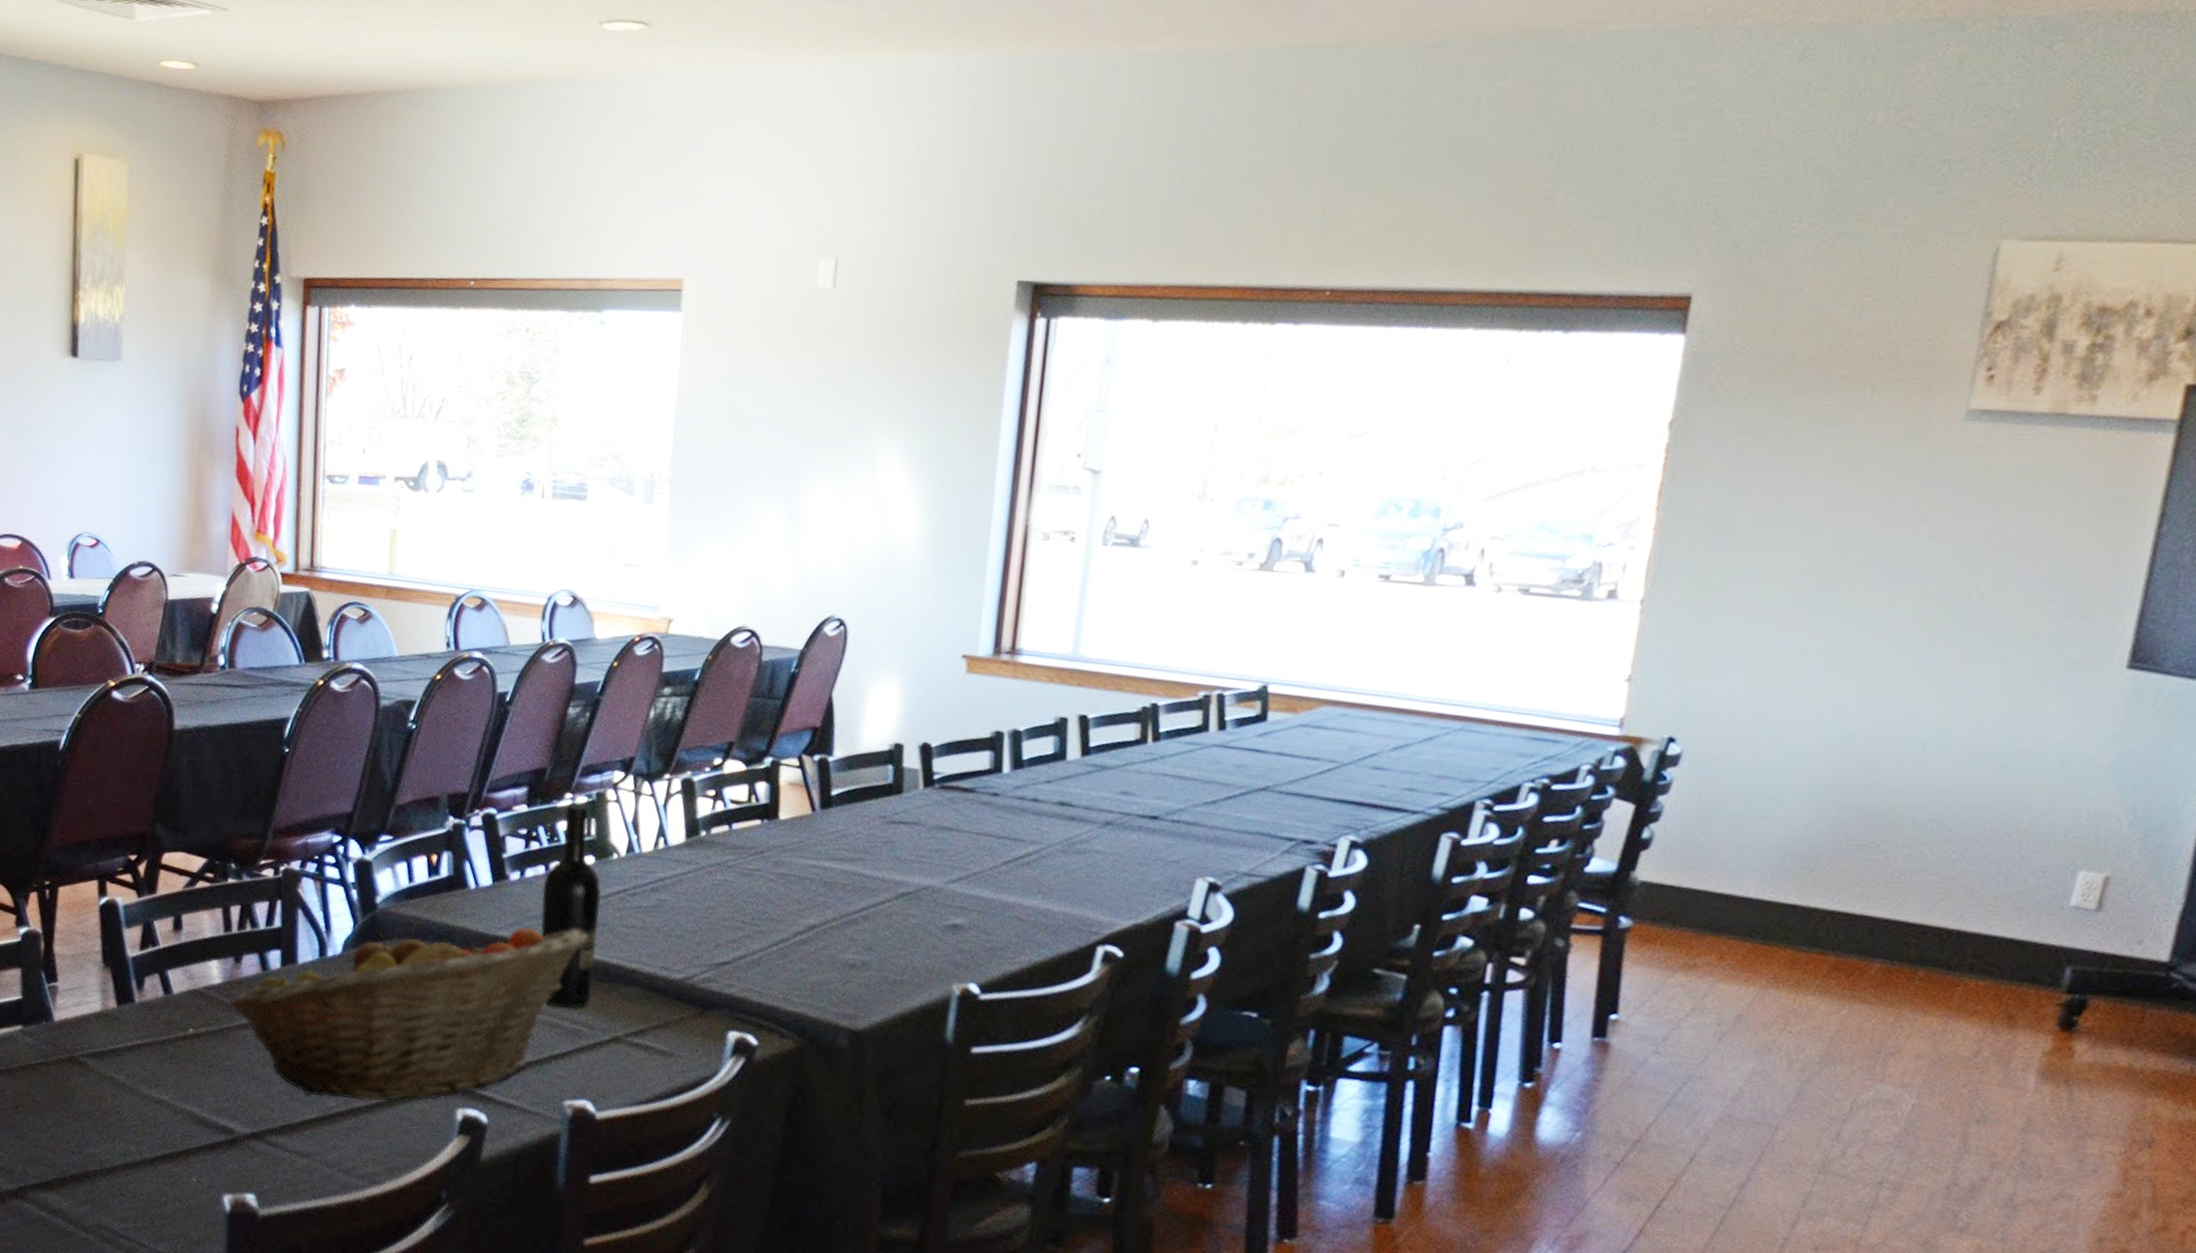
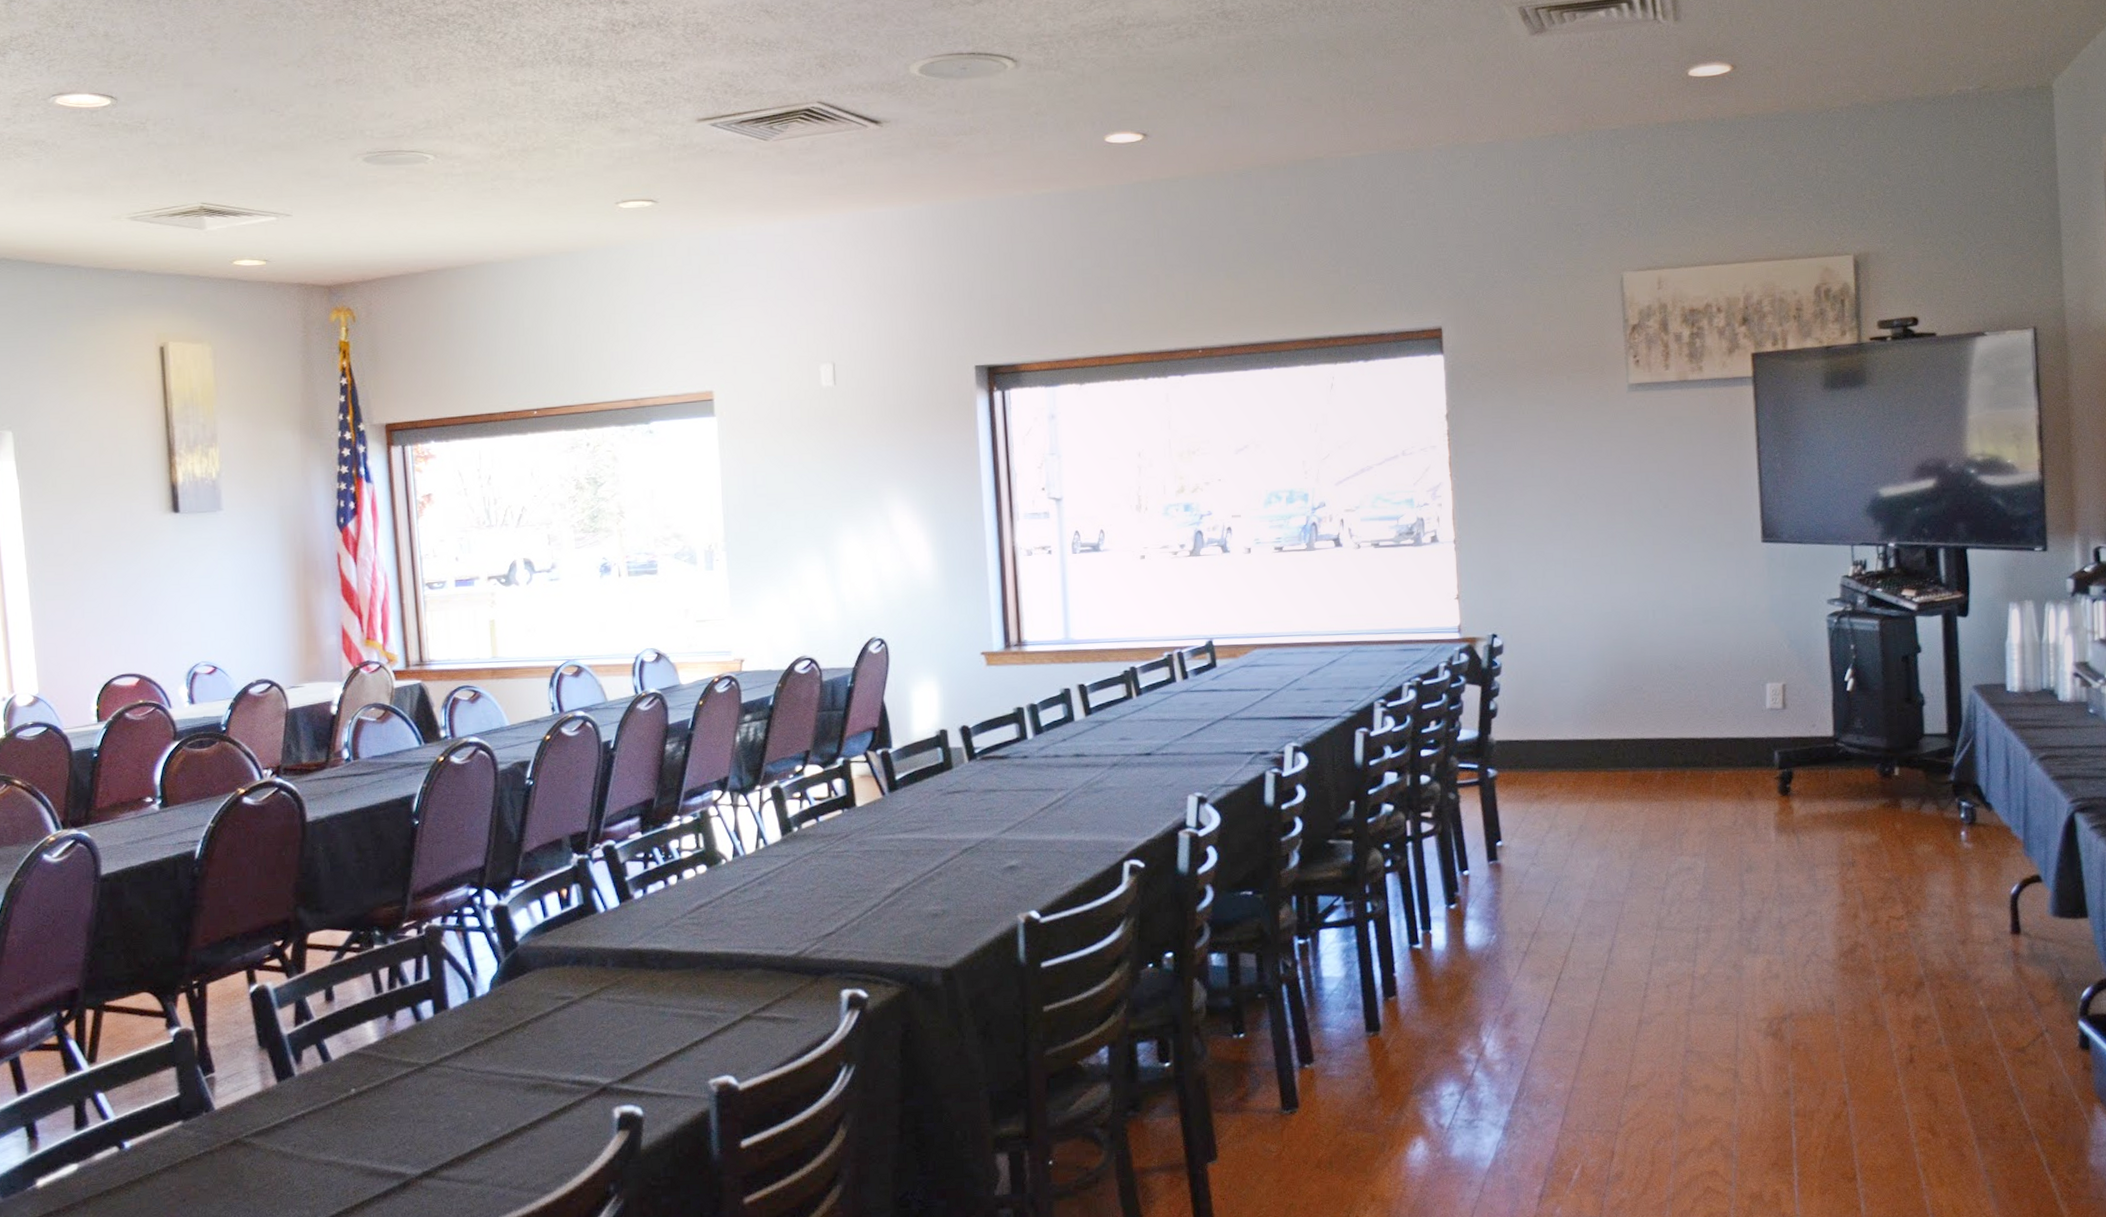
fruit basket: present [227,926,588,1102] -> none [386,929,710,1127]
wine bottle: present [541,804,601,1009] -> none [664,823,720,1001]

